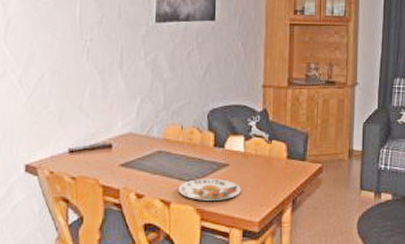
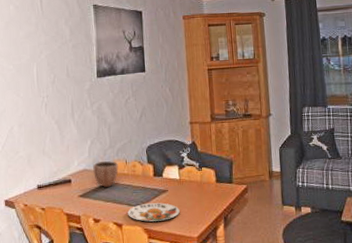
decorative bowl: none [140,124,172,158] -> present [93,160,119,188]

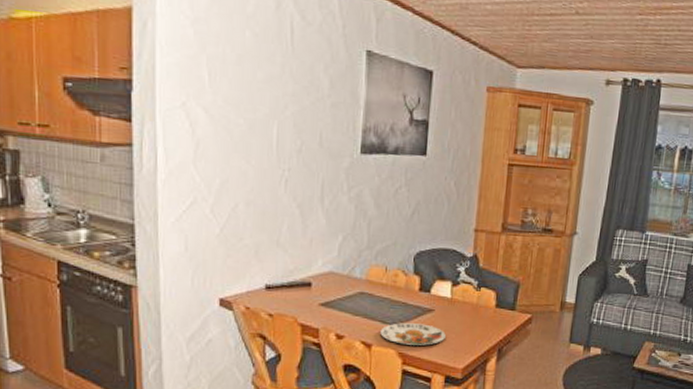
decorative bowl: present [93,160,119,188] -> none [342,263,376,299]

